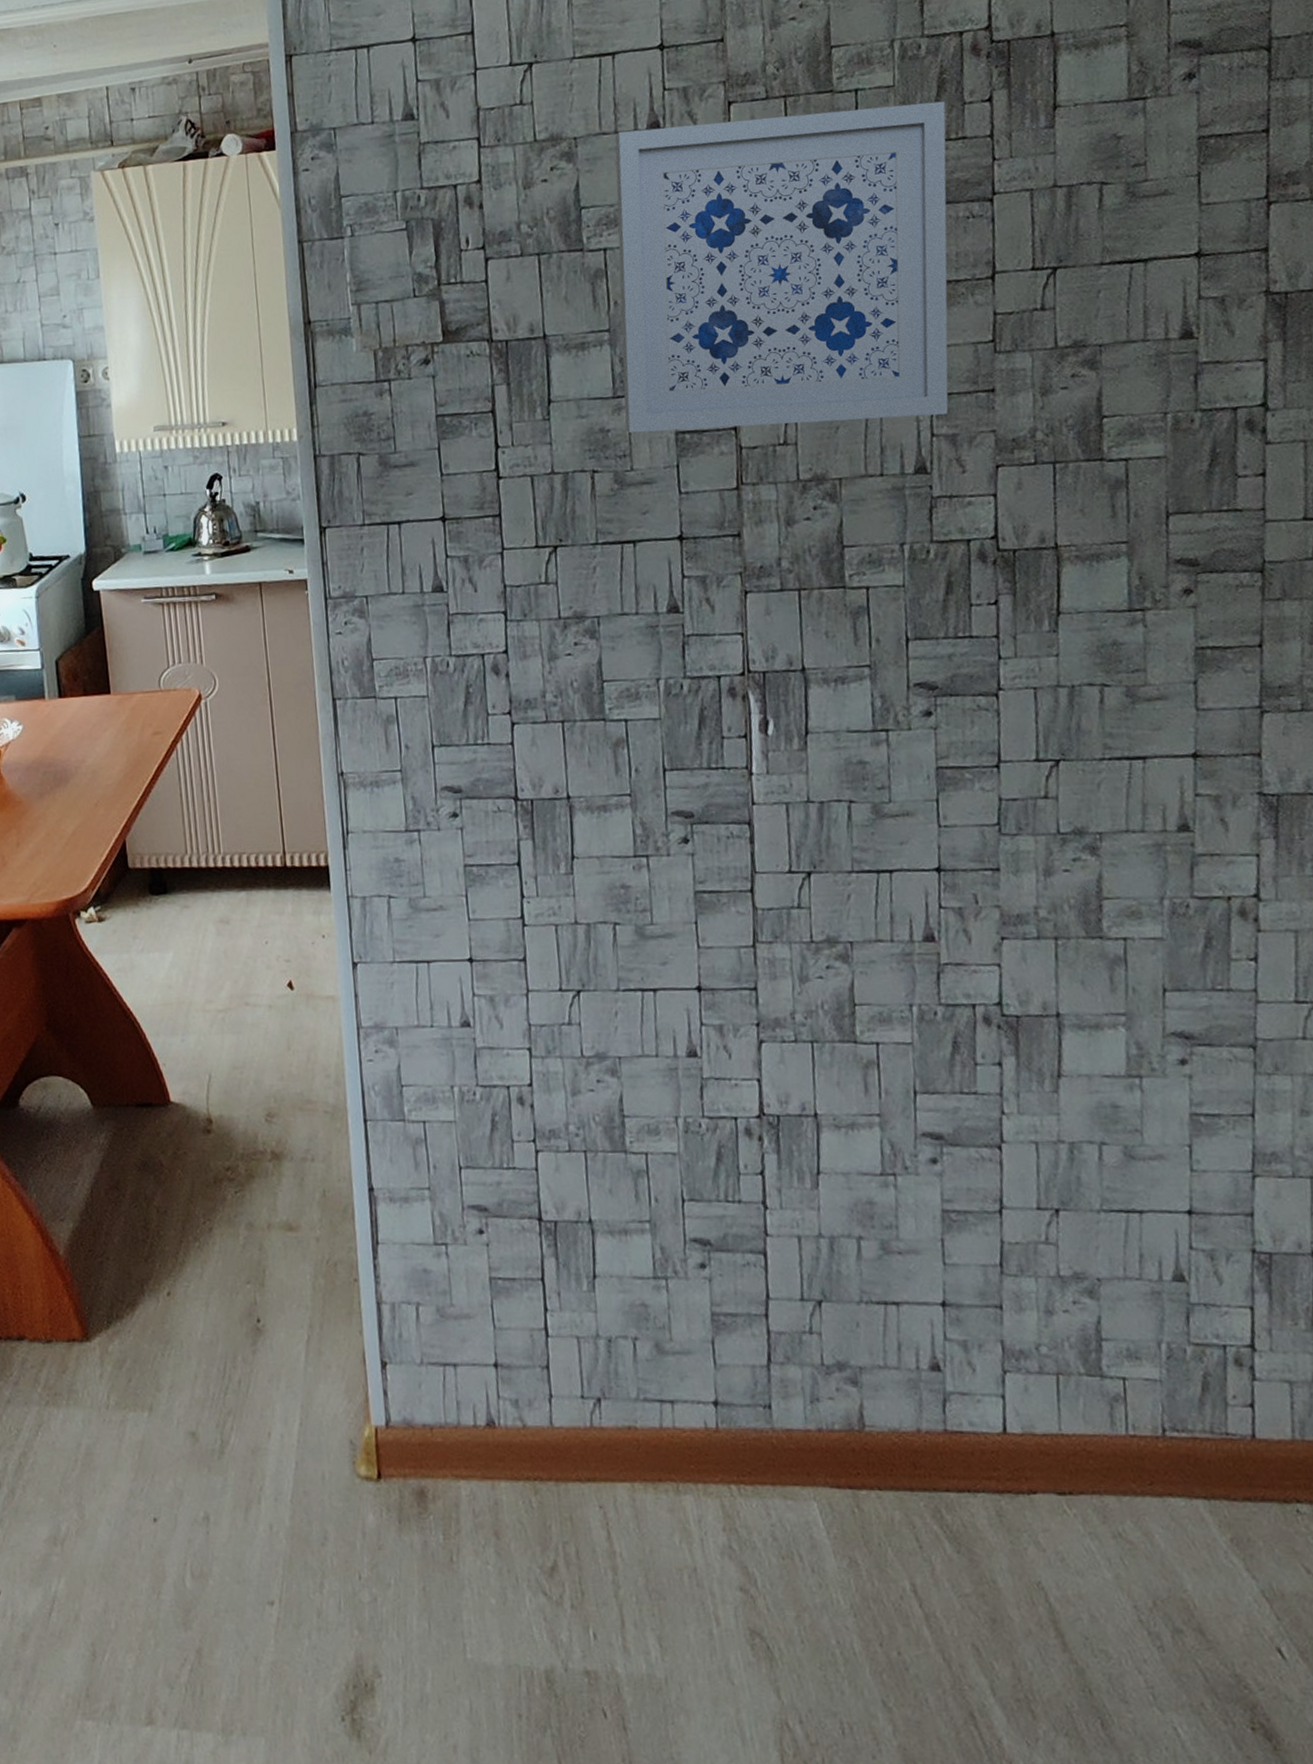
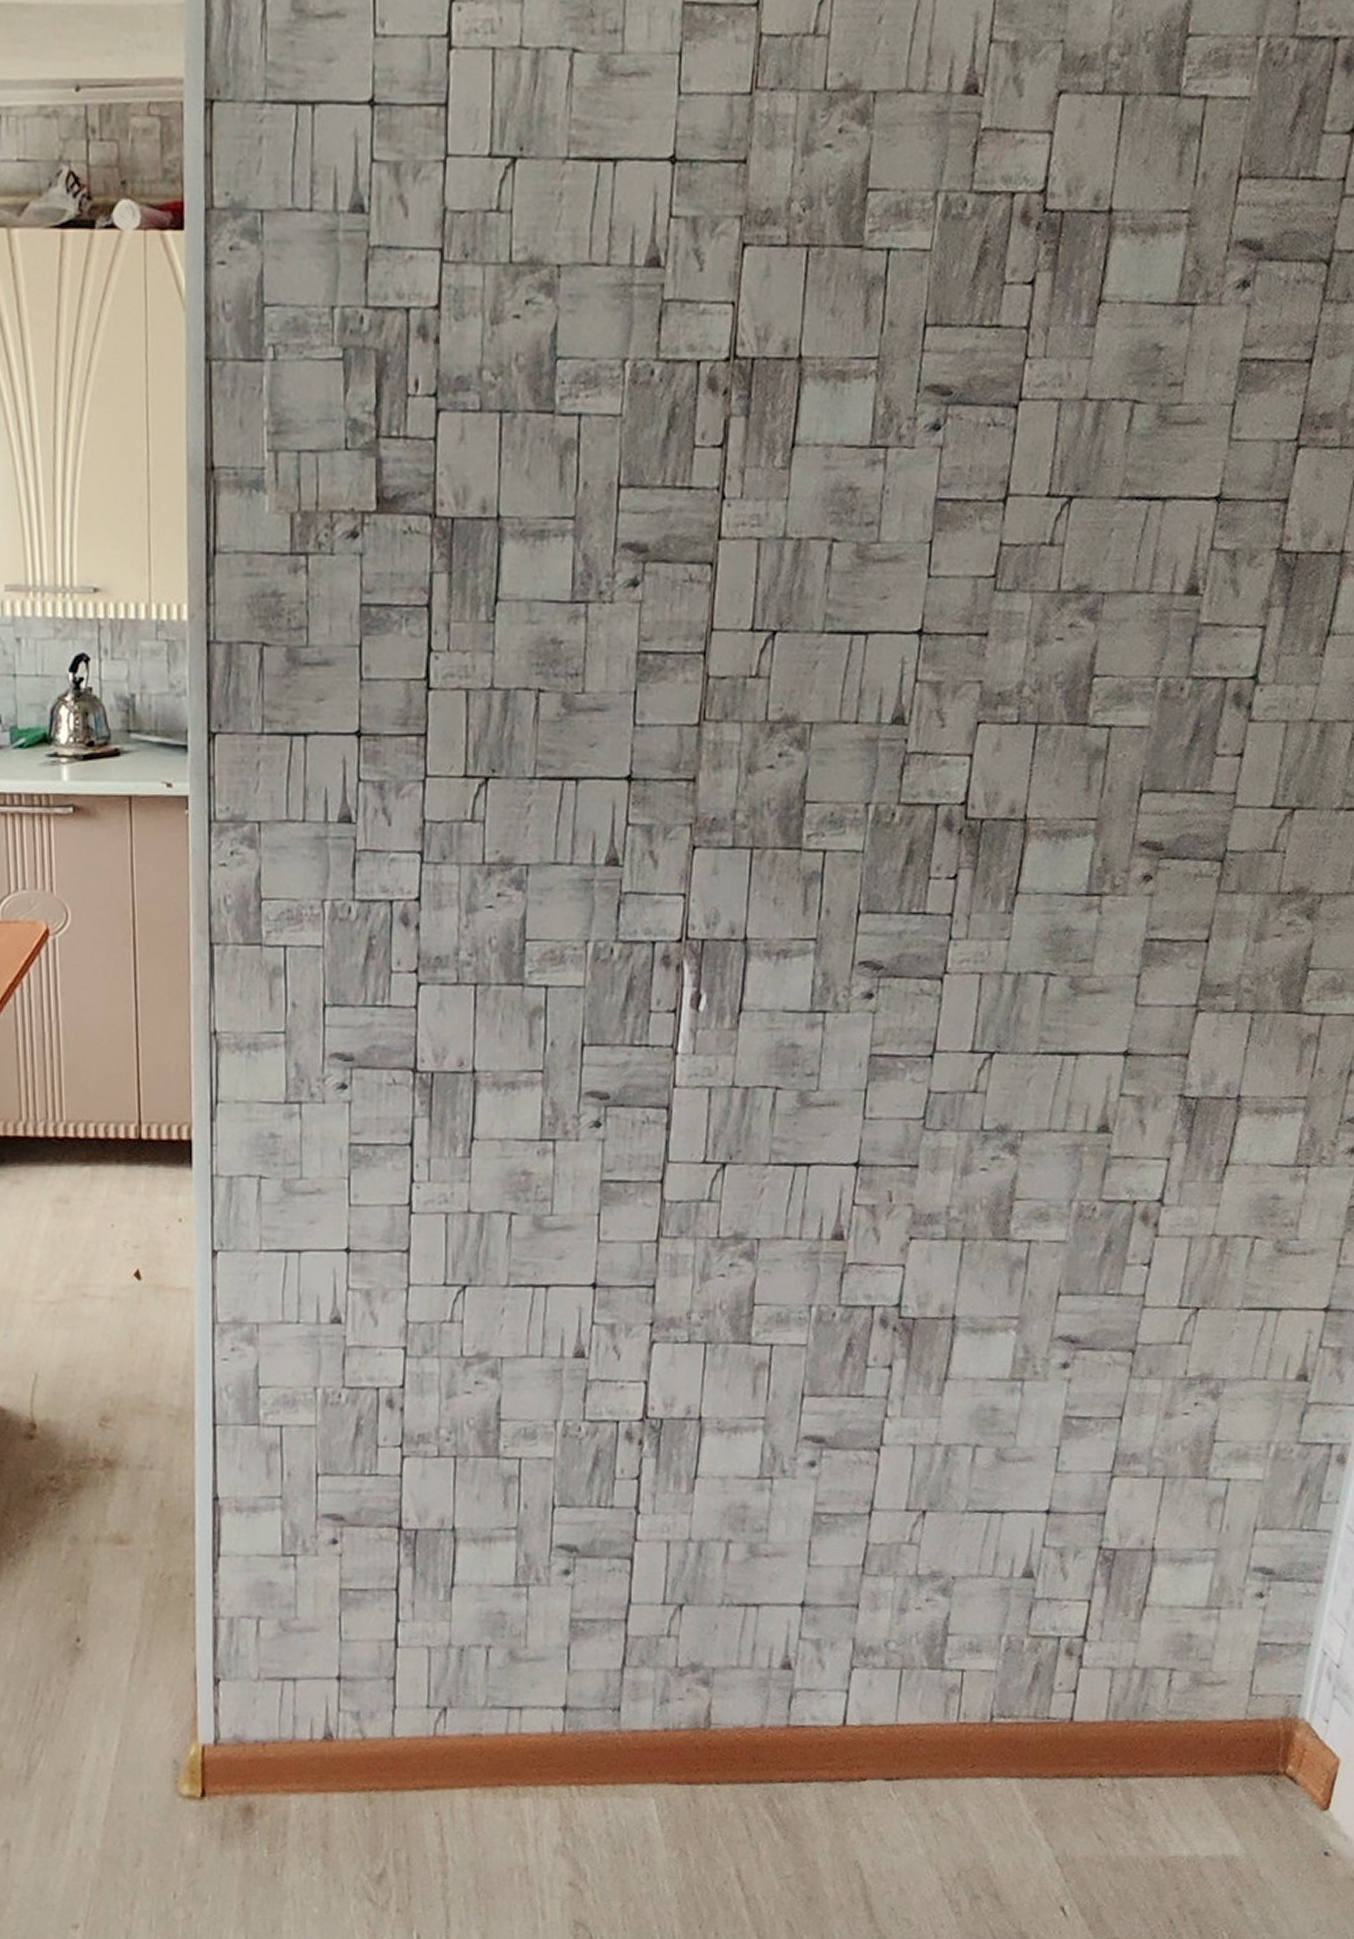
wall art: present [615,101,949,433] -> none [581,264,984,658]

